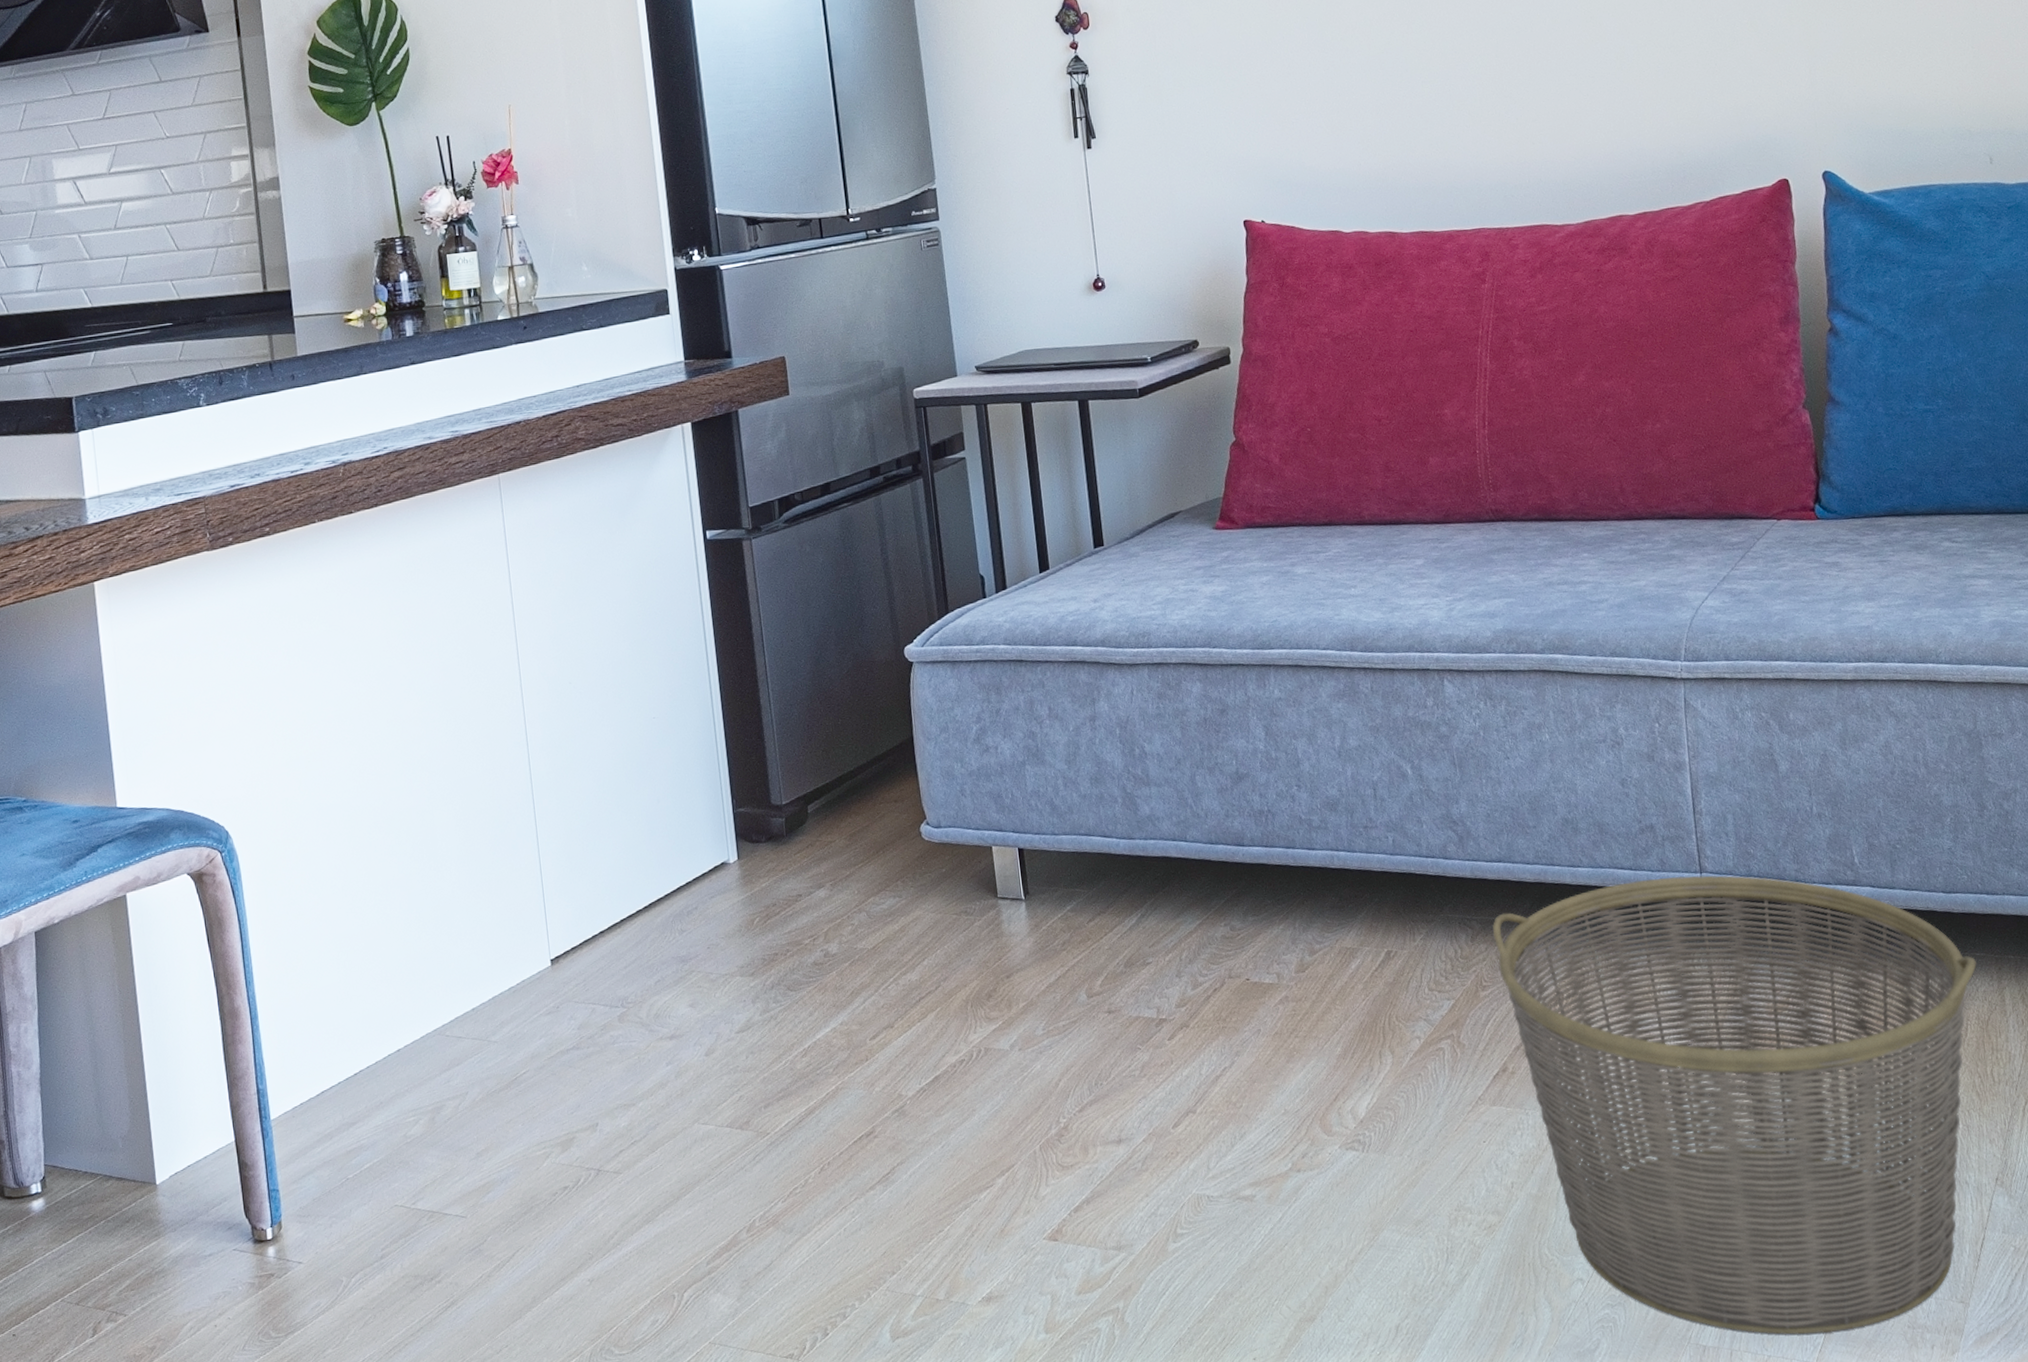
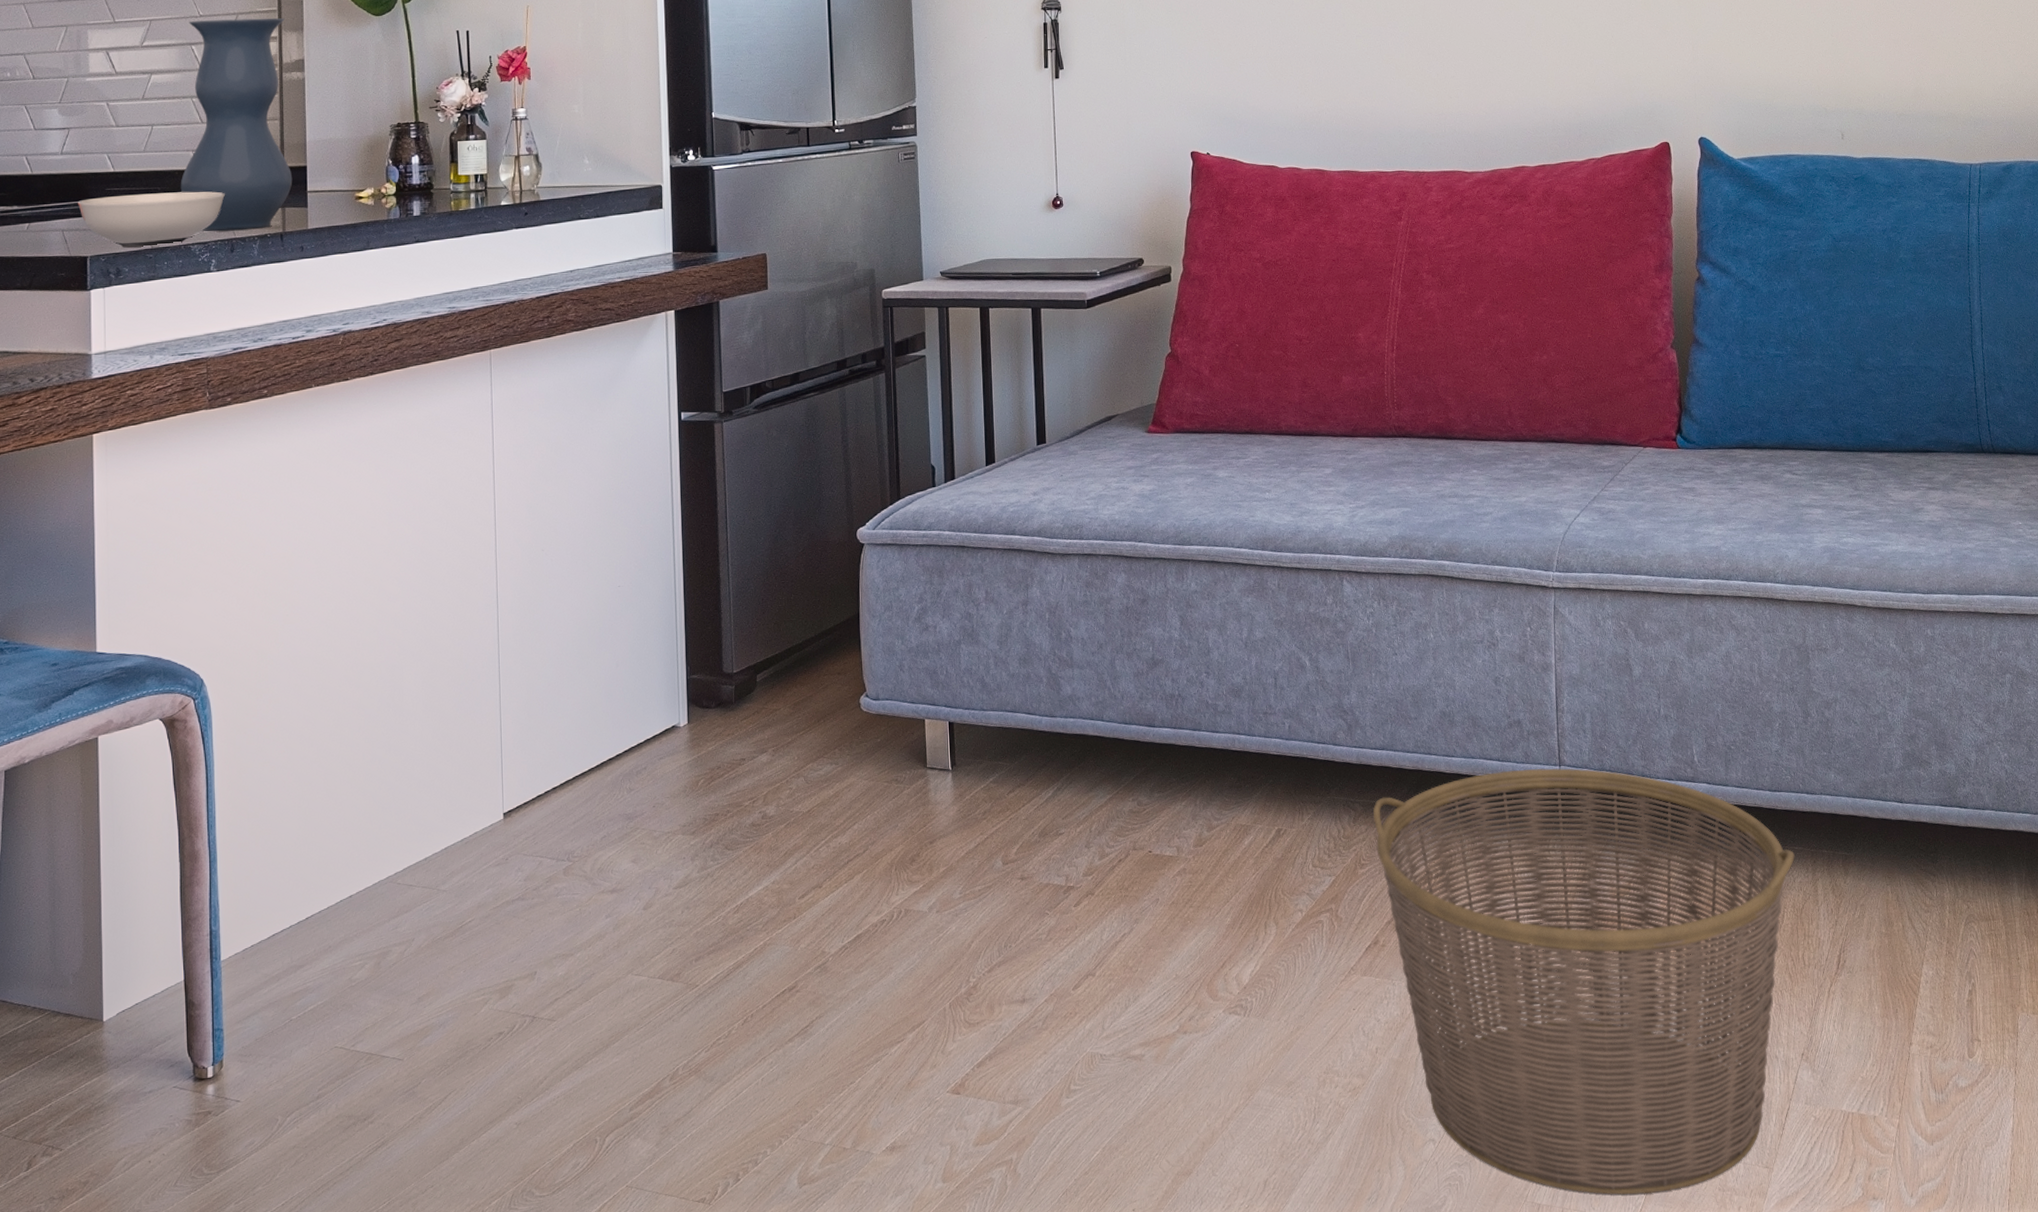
bowl: none [57,321,209,387] -> present [77,191,226,249]
vase: none [155,134,277,365] -> present [180,18,293,232]

